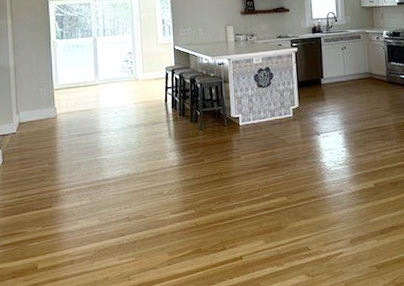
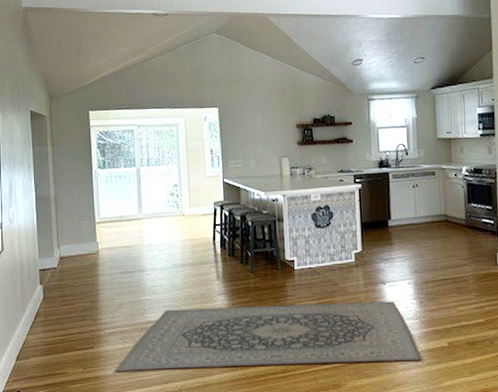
area rug: none [70,149,353,229] -> present [112,301,423,373]

